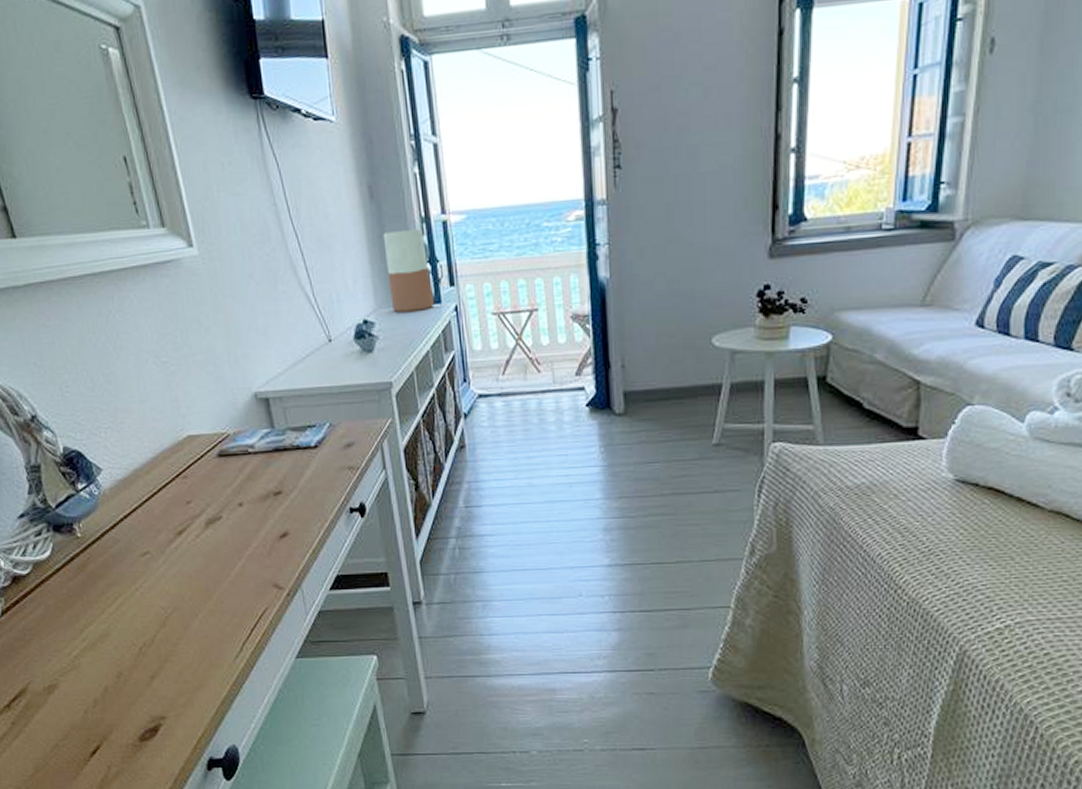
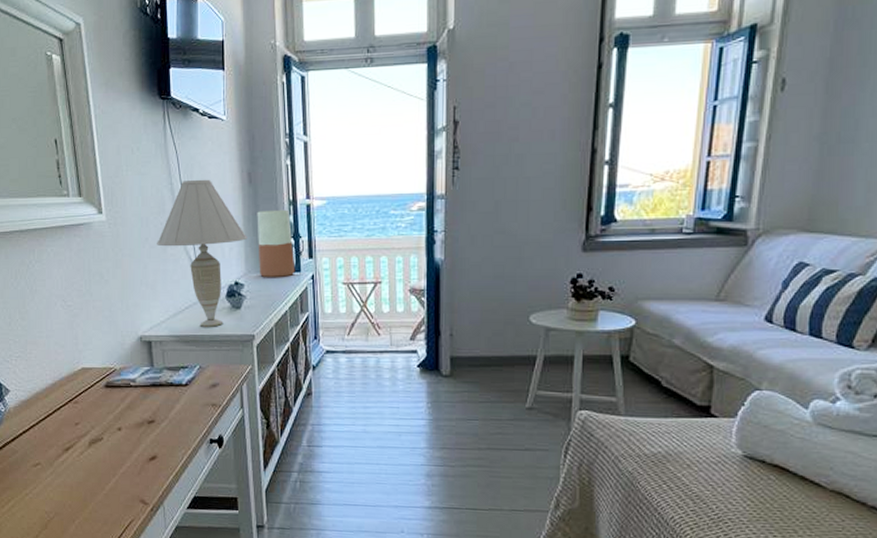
table lamp: none [264,196,374,377] -> present [157,179,247,327]

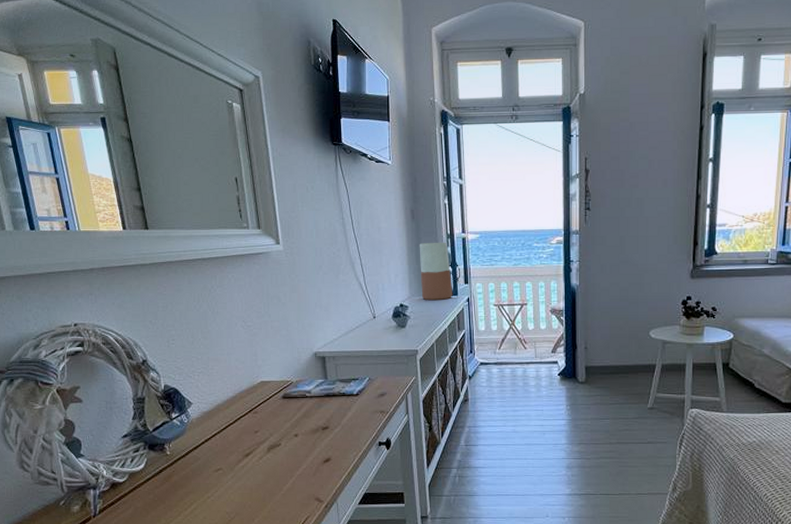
table lamp: present [157,179,247,327] -> none [330,215,411,344]

